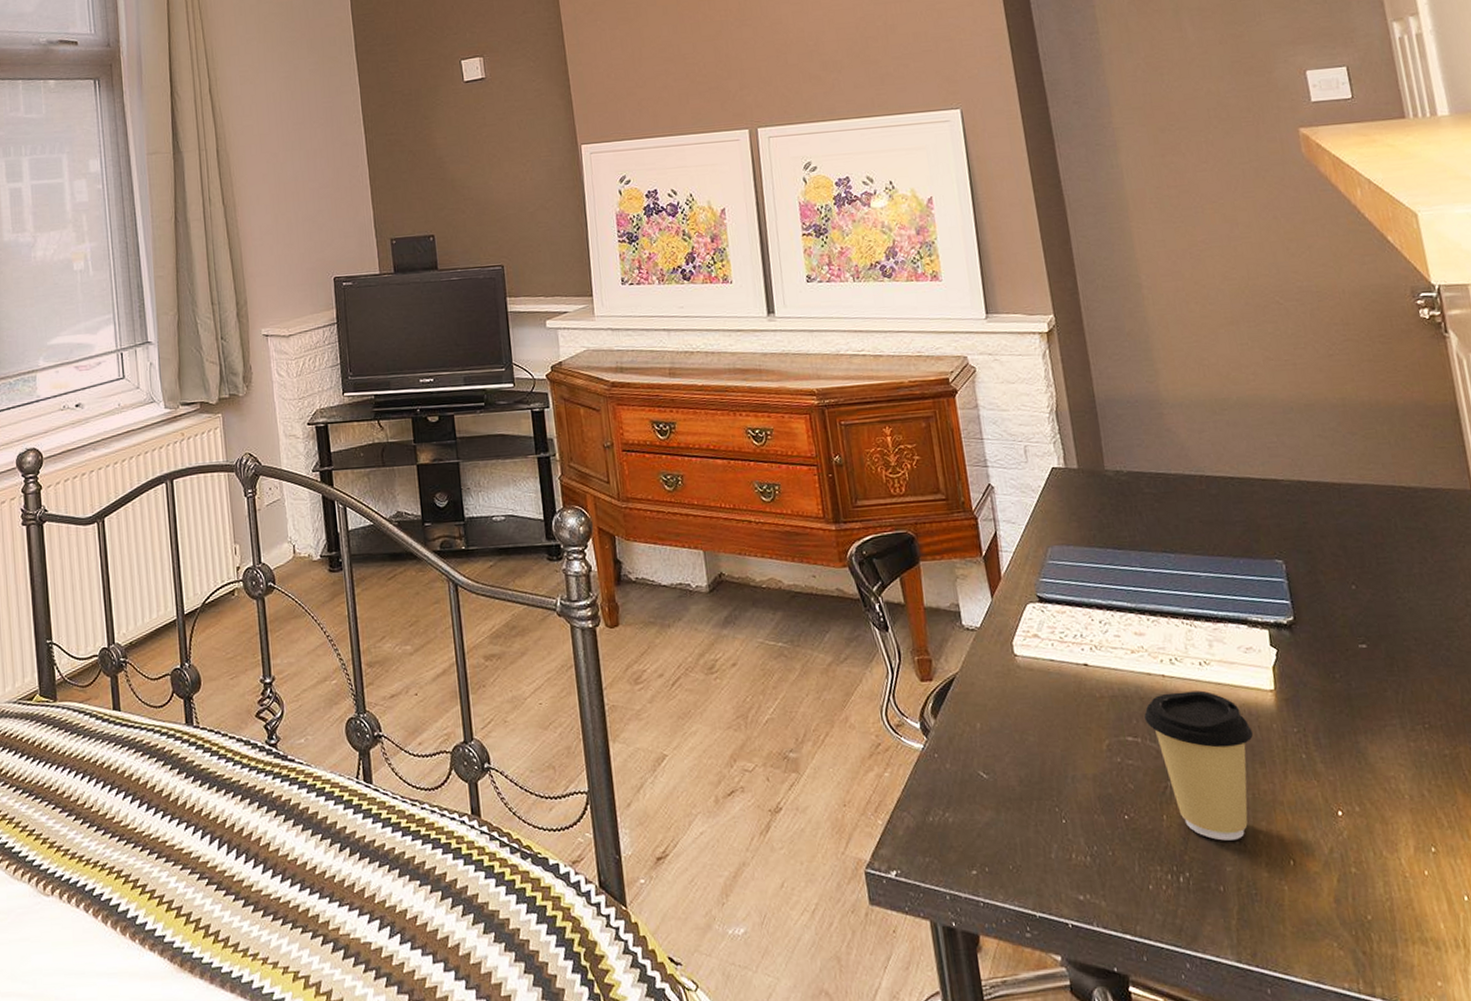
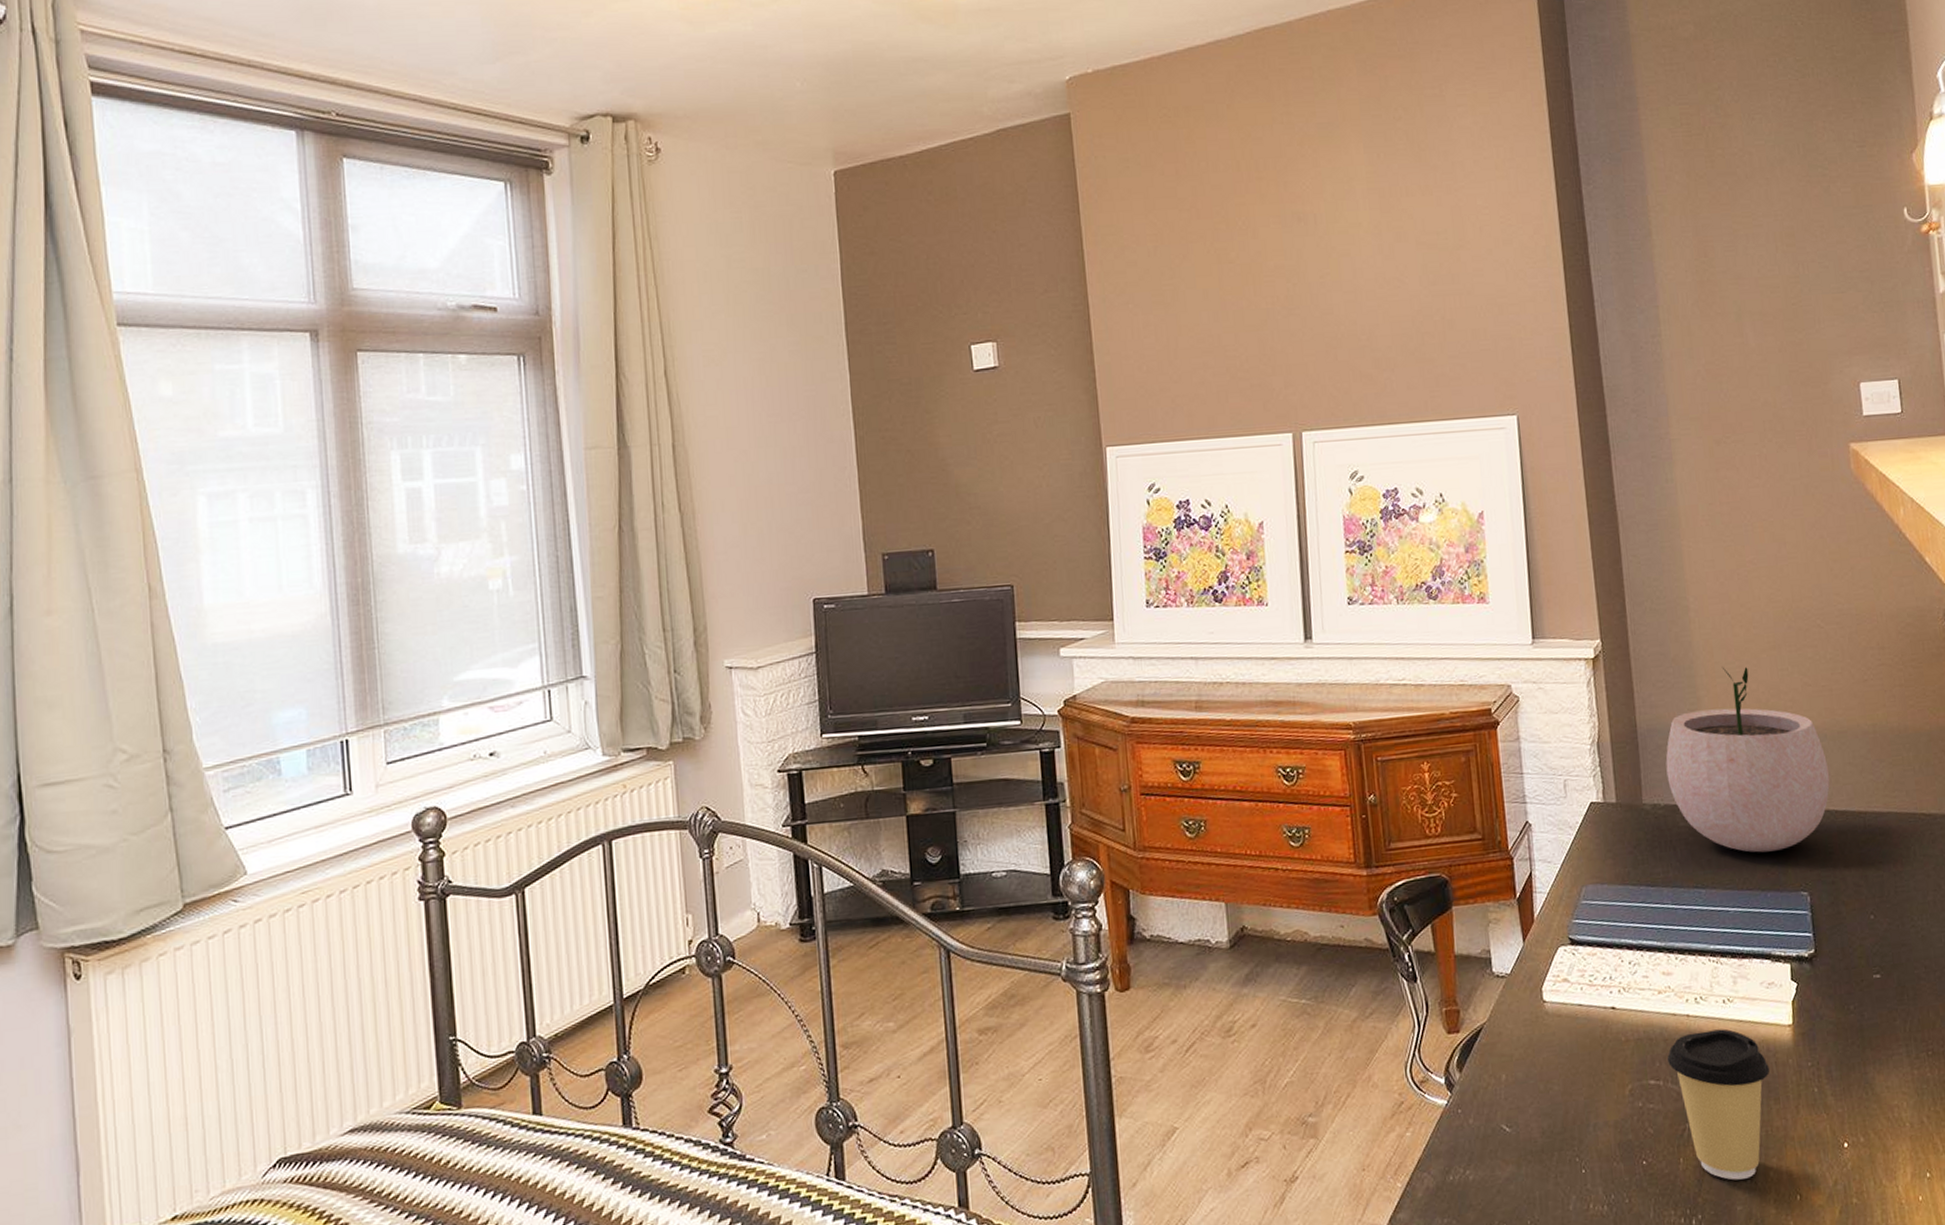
plant pot: none [1126,341,1300,521] -> present [1665,667,1830,853]

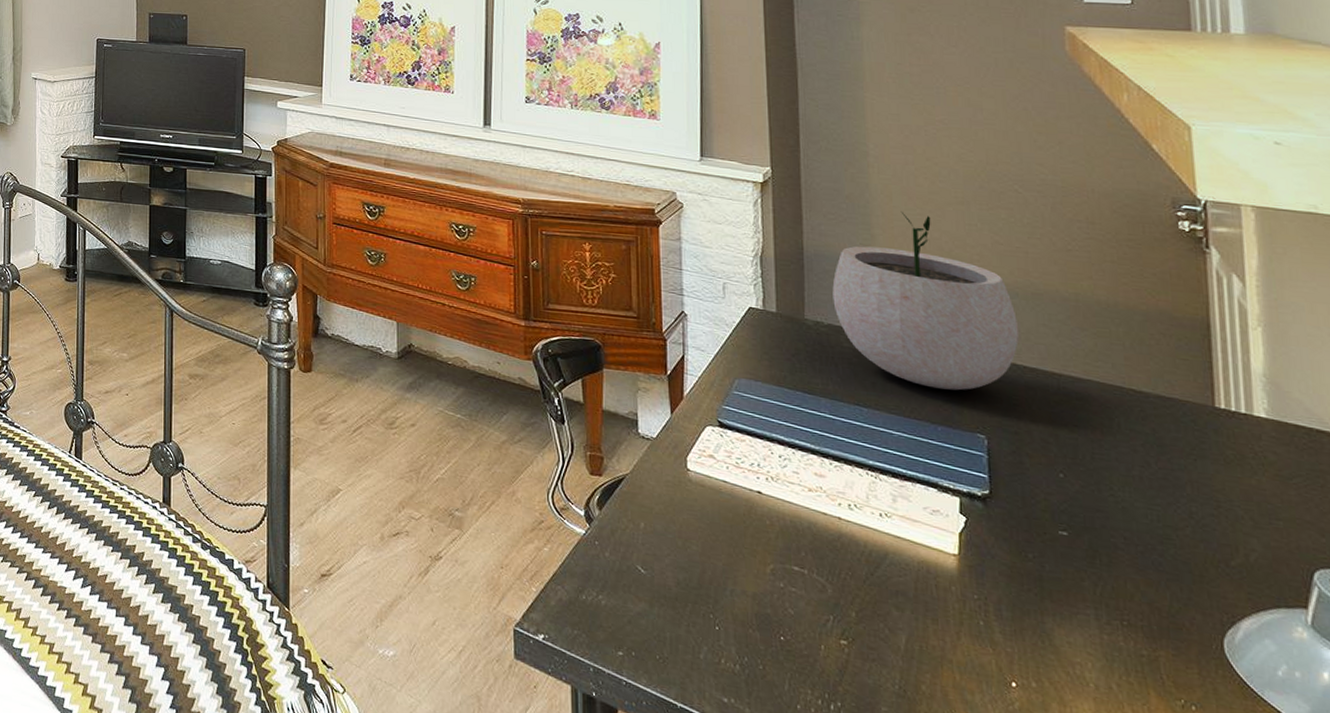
coffee cup: present [1667,1029,1769,1181] -> none [814,534,928,685]

